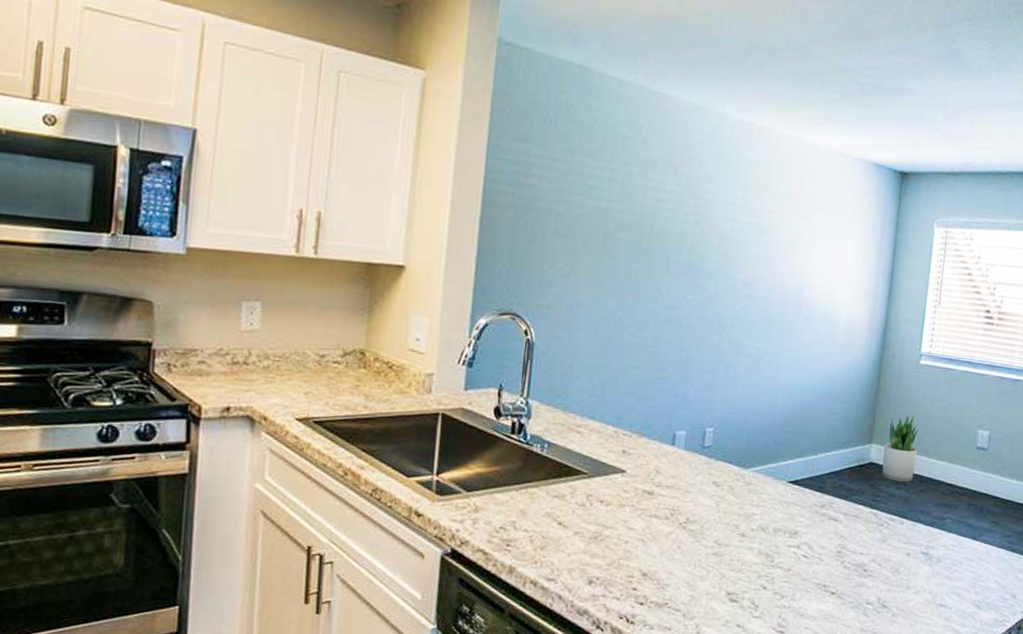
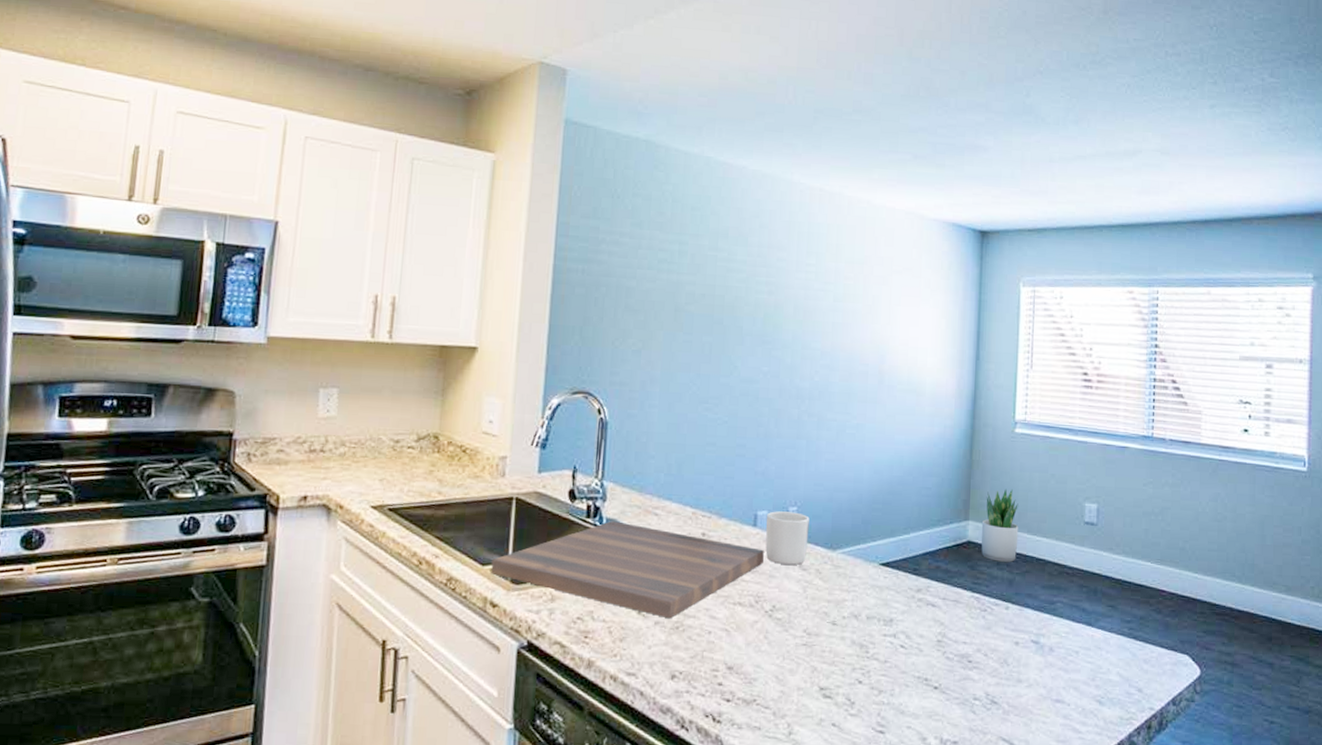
cutting board: none [416,437,681,529] -> present [491,521,764,619]
mug: none [682,431,725,482] -> present [765,511,810,566]

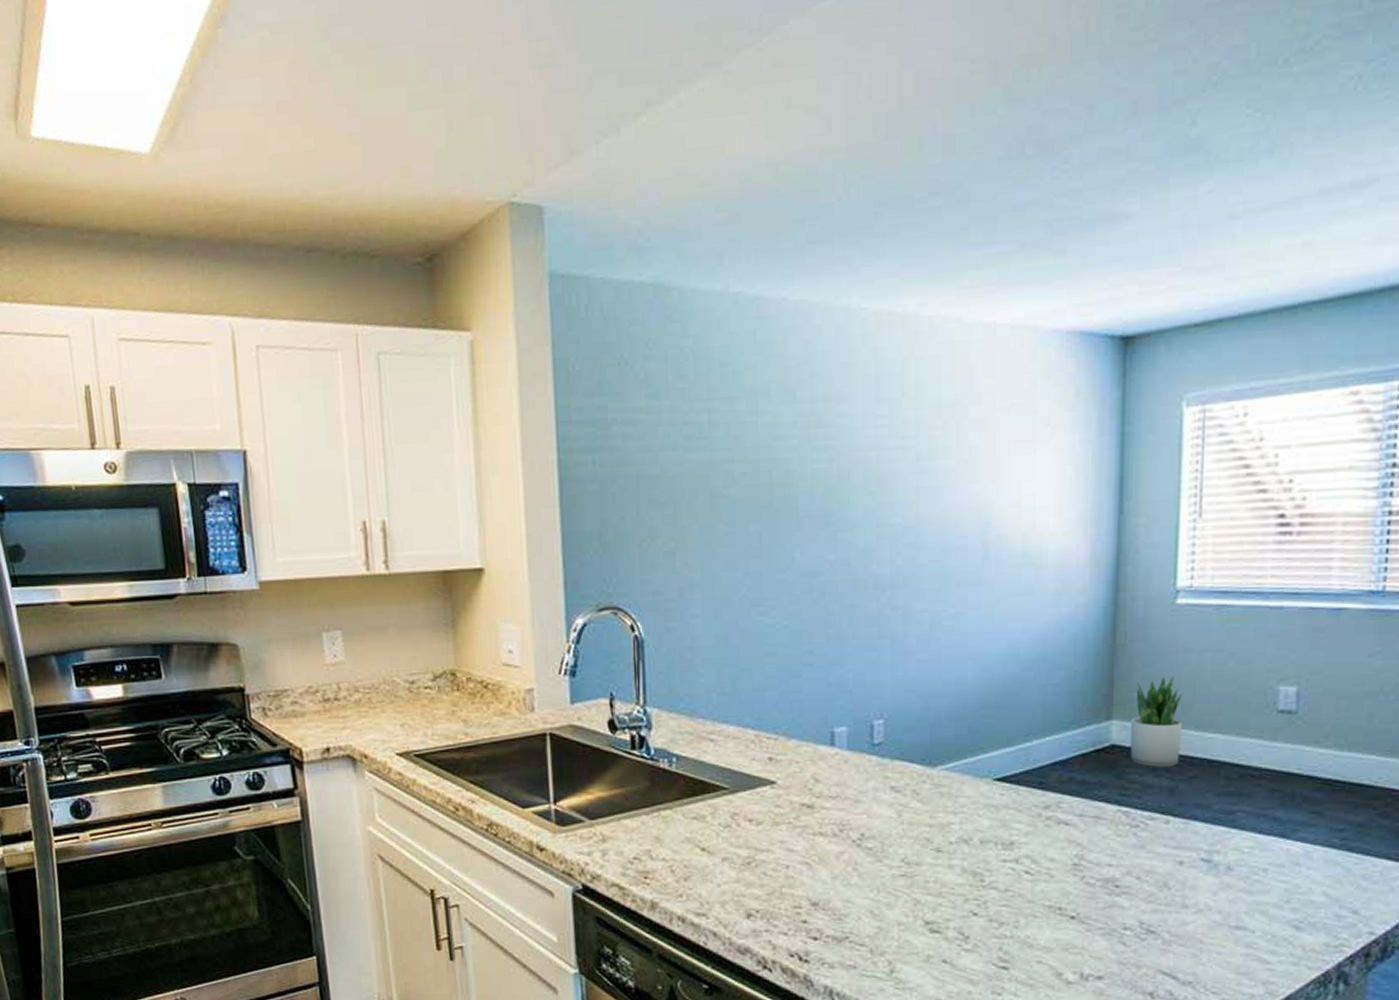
cutting board: present [491,521,764,619] -> none [532,751,846,854]
mug: present [765,511,810,566] -> none [845,726,901,788]

